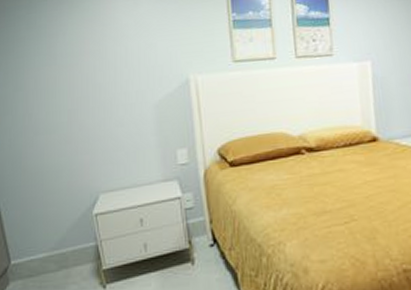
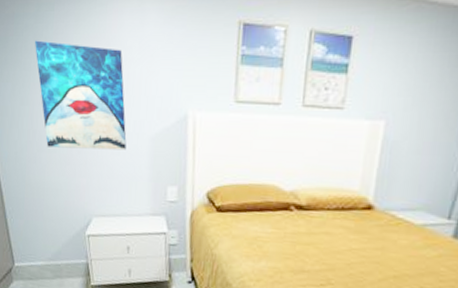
wall art: none [28,28,130,129] -> present [35,40,127,150]

